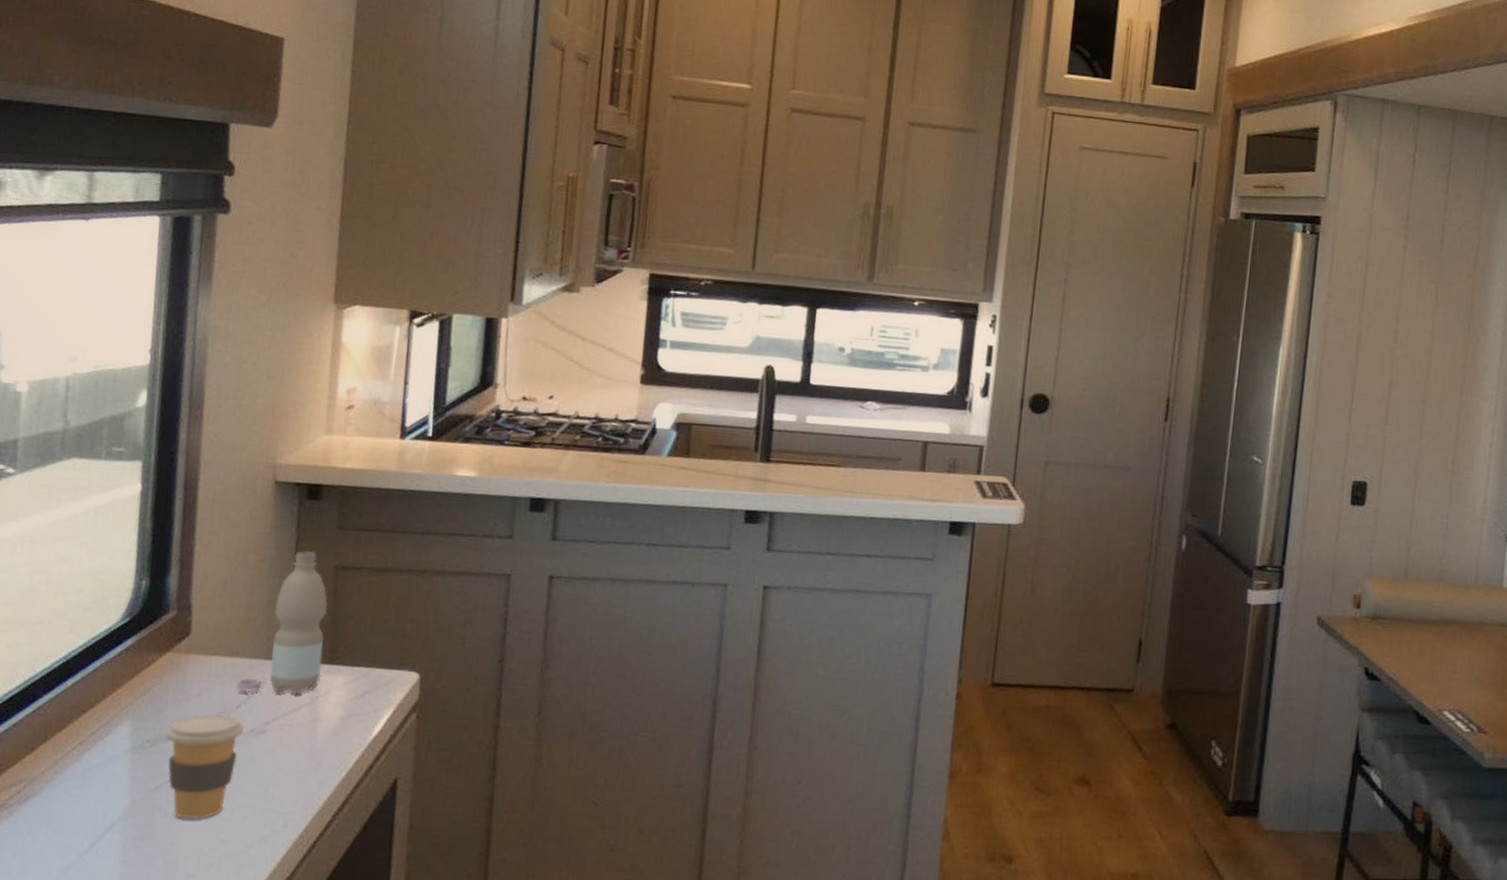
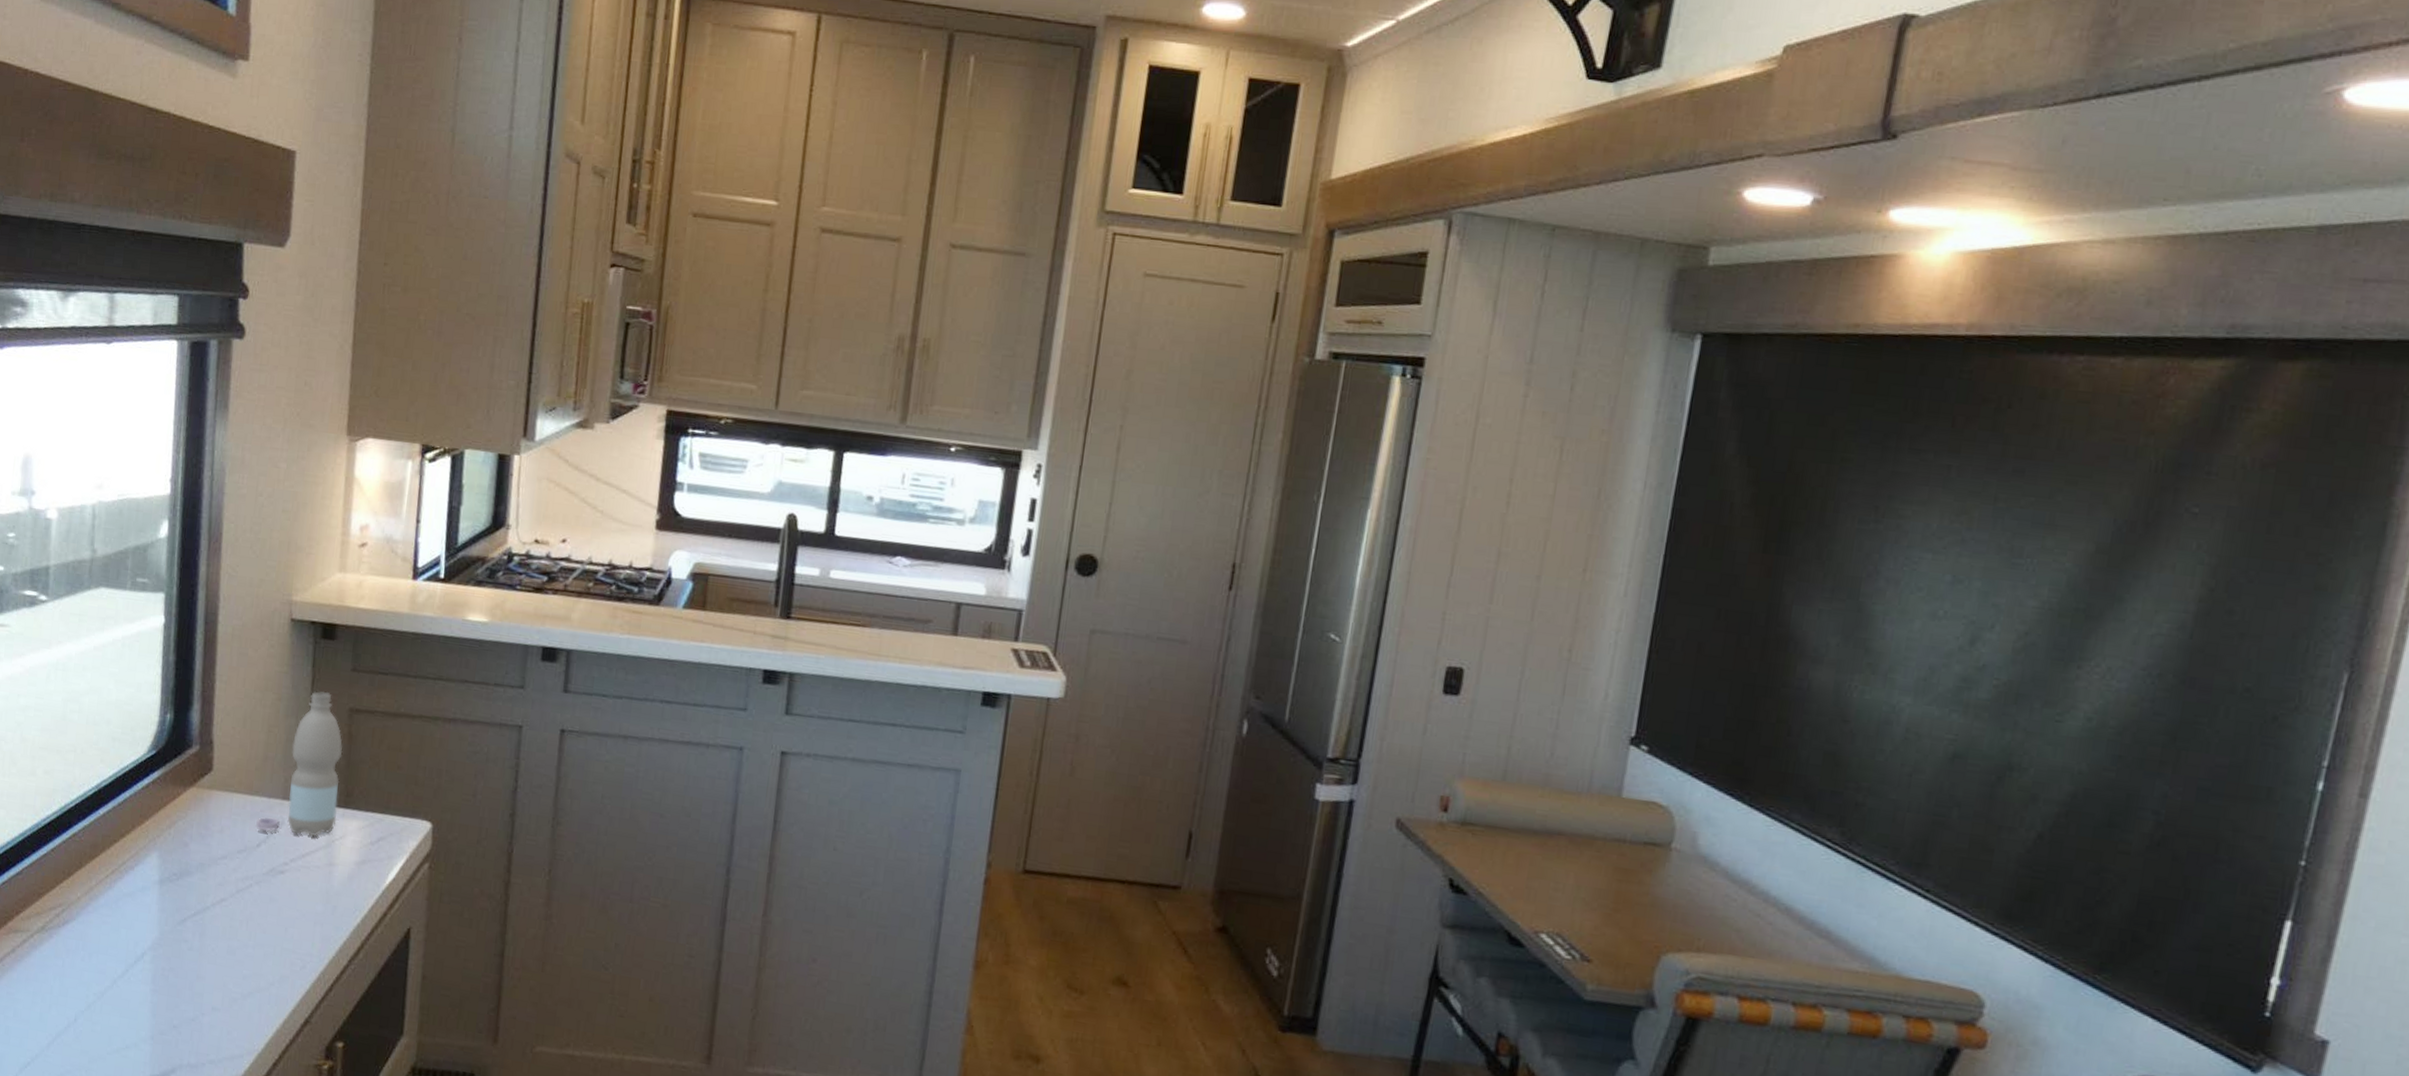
coffee cup: present [165,713,245,820] -> none [190,850,265,954]

